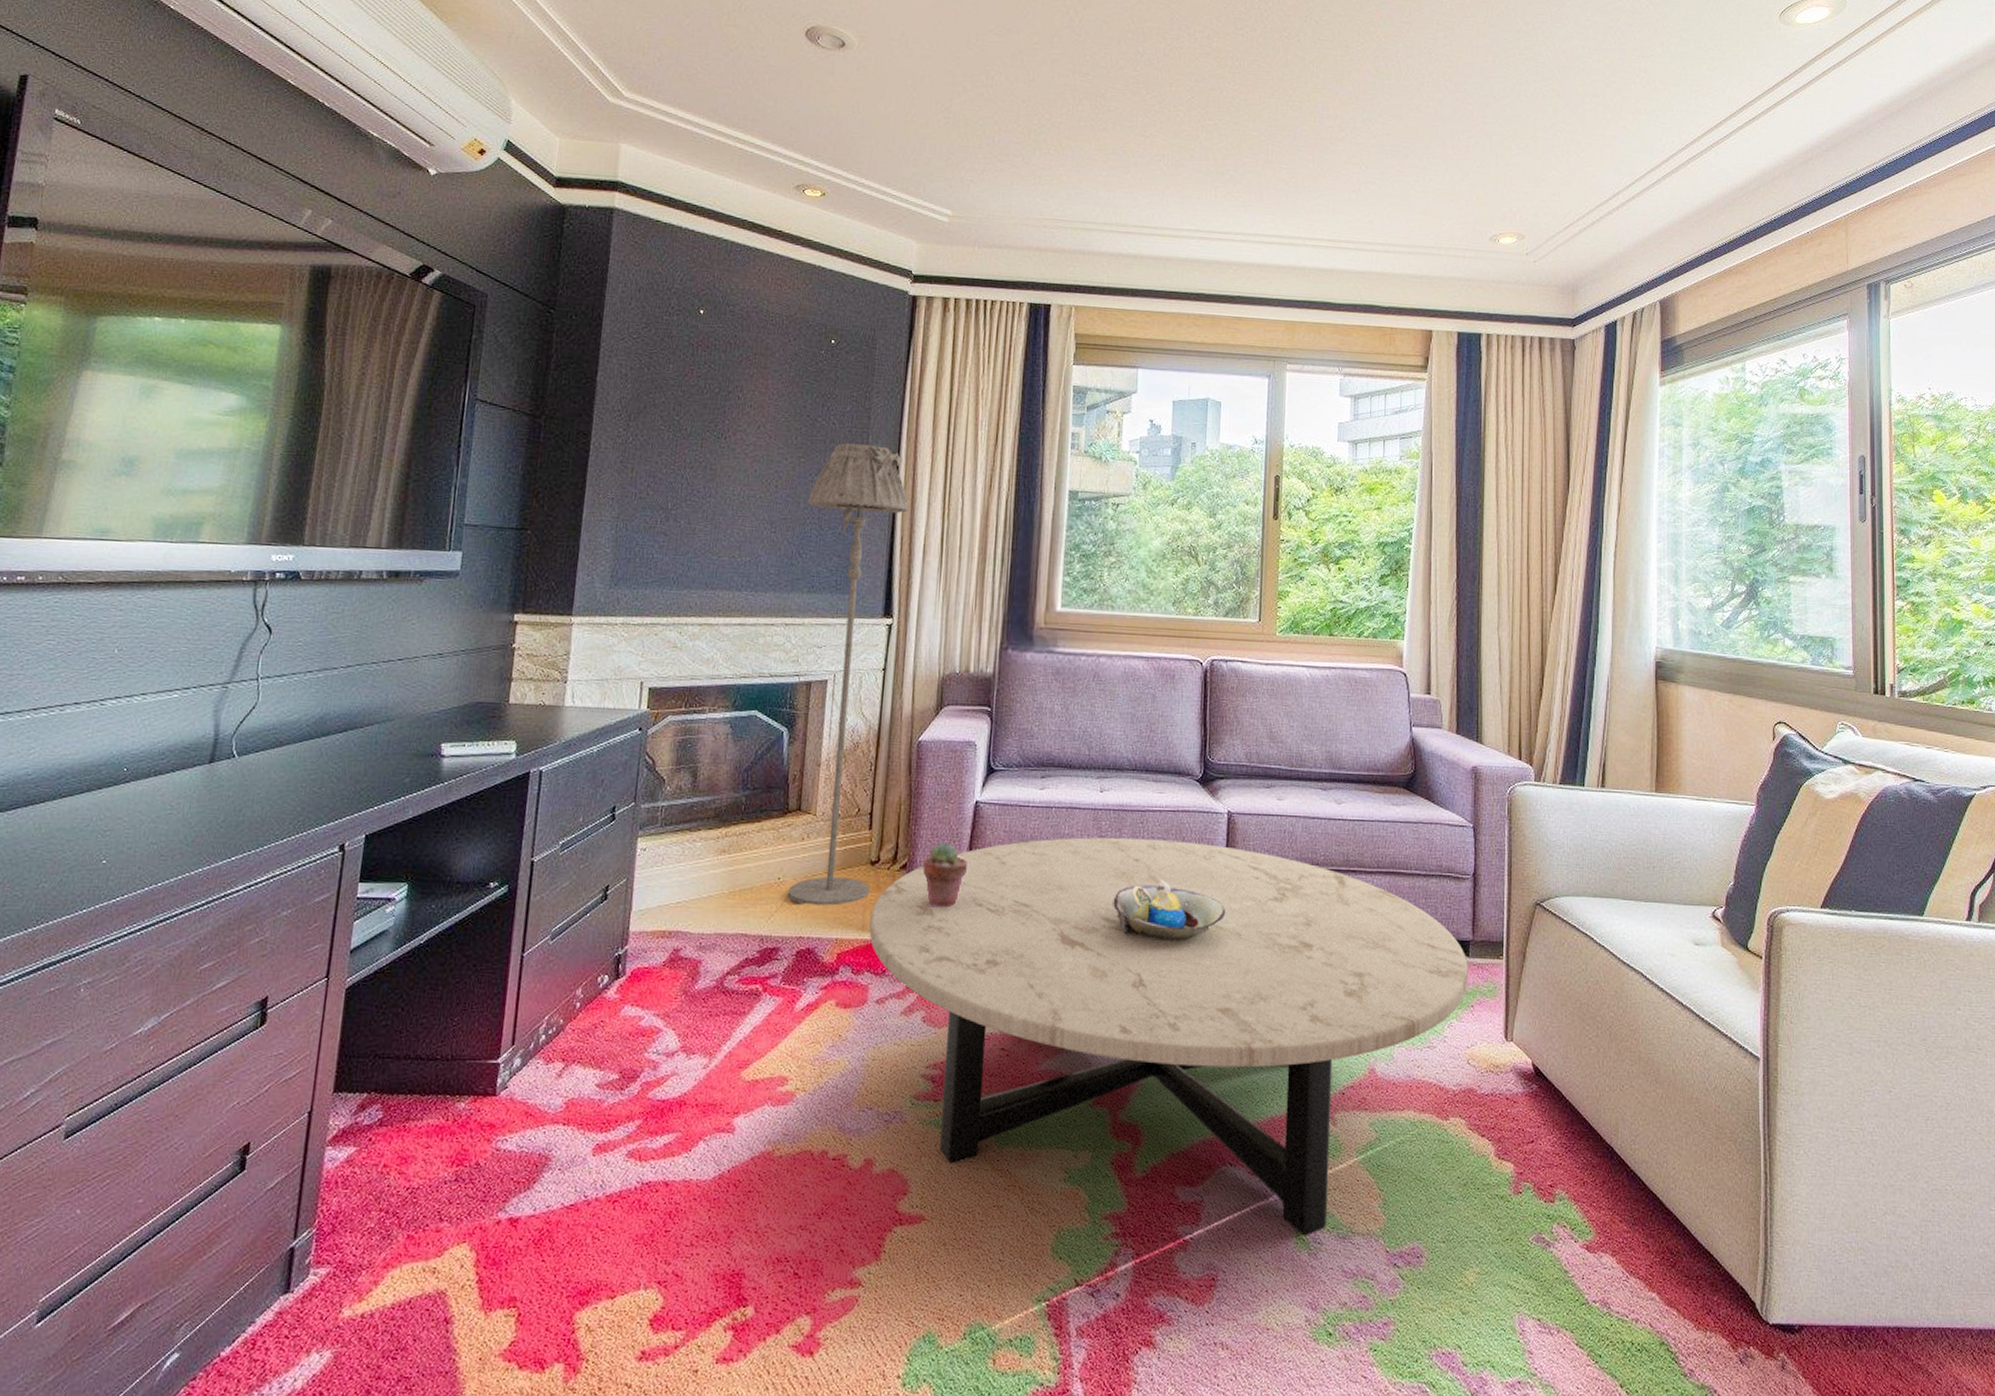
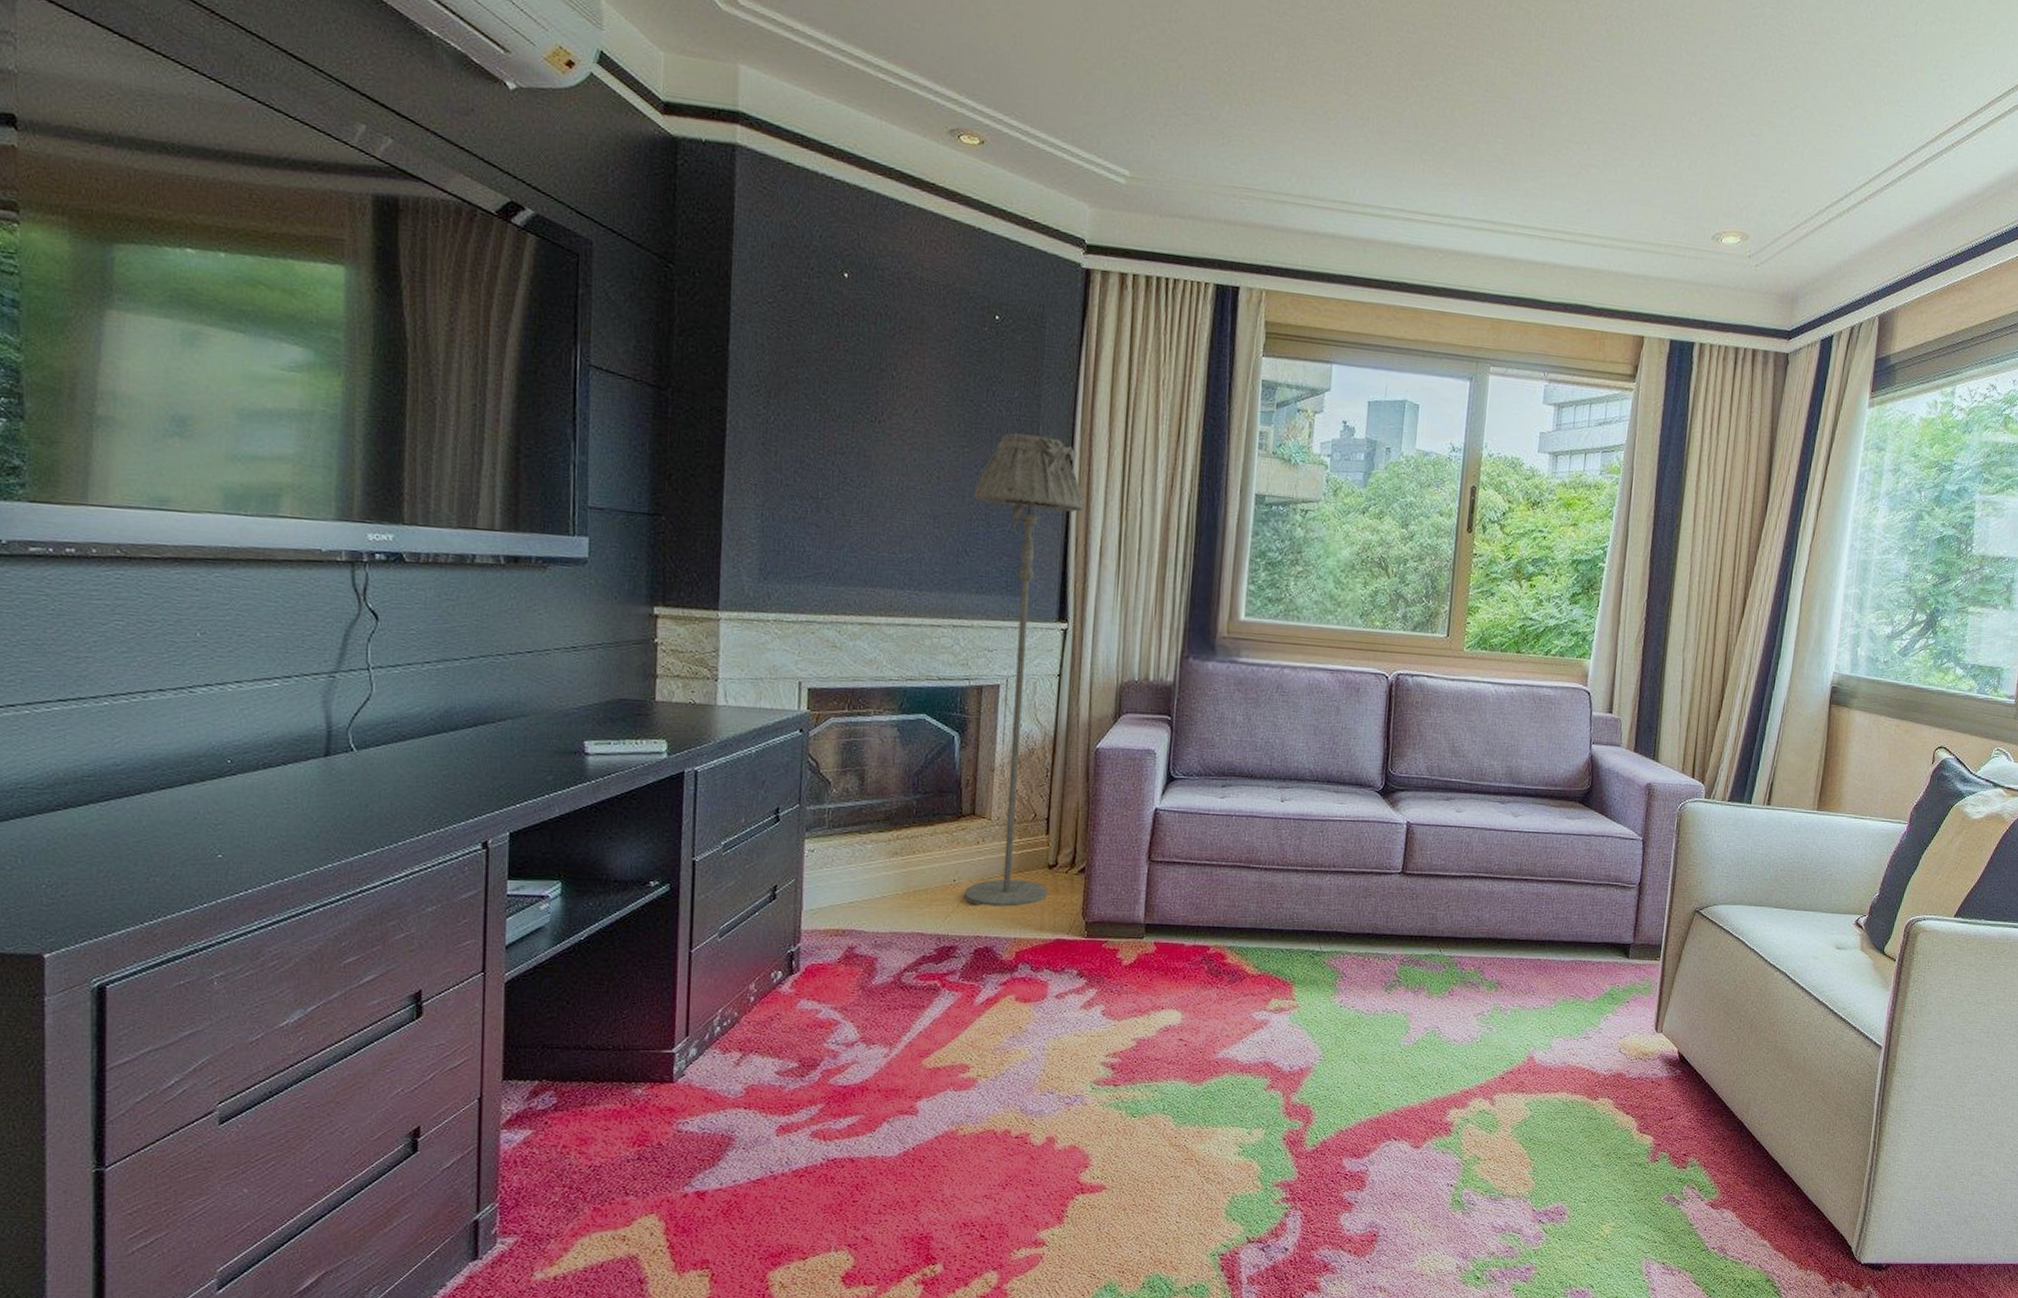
coffee table: present [869,837,1468,1235] -> none [1048,844,1627,1197]
potted succulent: present [922,842,969,908] -> none [1100,847,1148,910]
decorative bowl: present [1112,878,1226,940] -> none [1290,884,1401,941]

